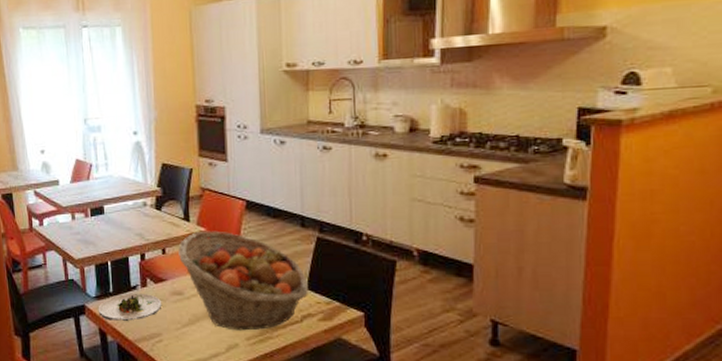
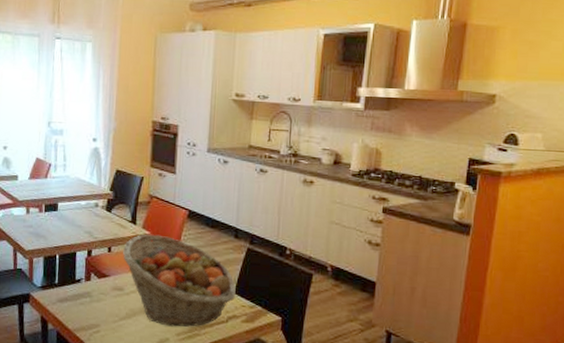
salad plate: present [98,293,162,321] -> none [42,285,103,311]

